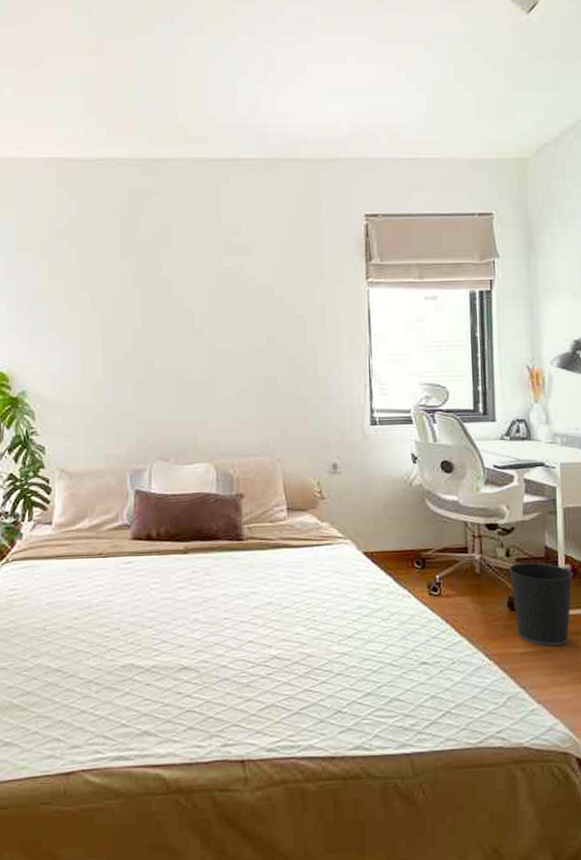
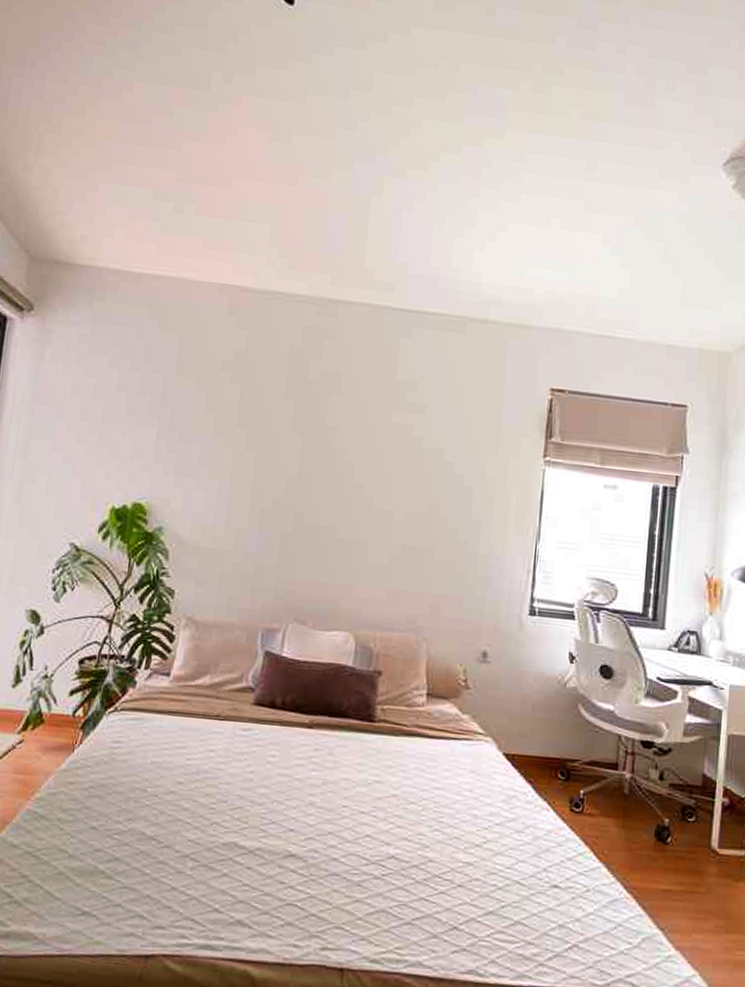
wastebasket: present [508,562,574,646] -> none [660,788,731,888]

